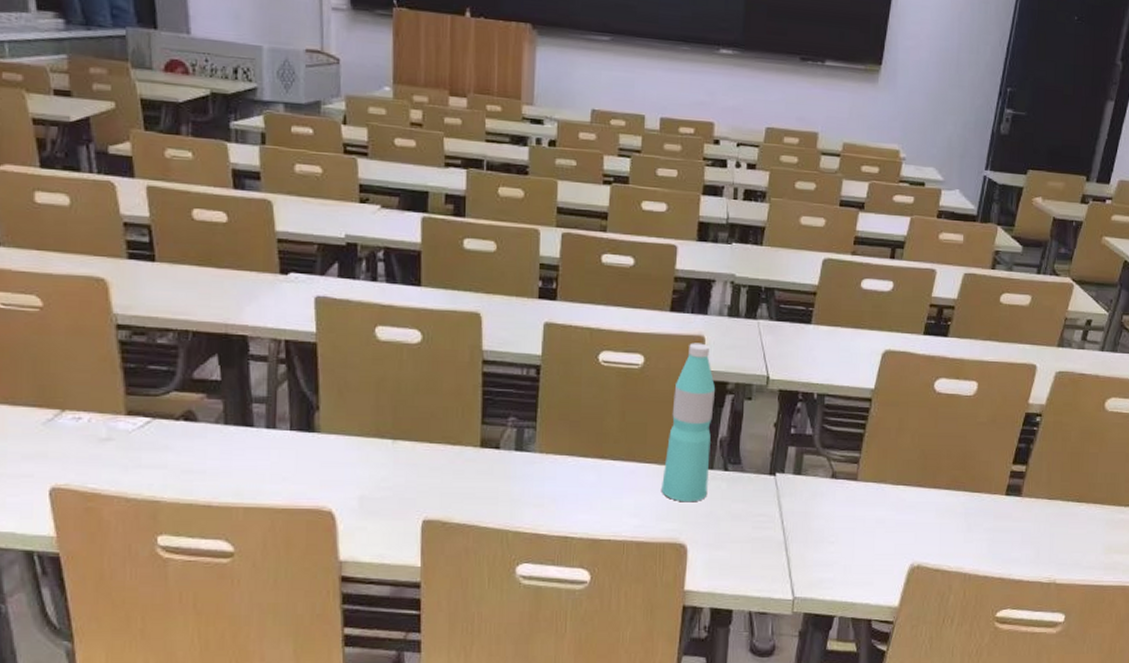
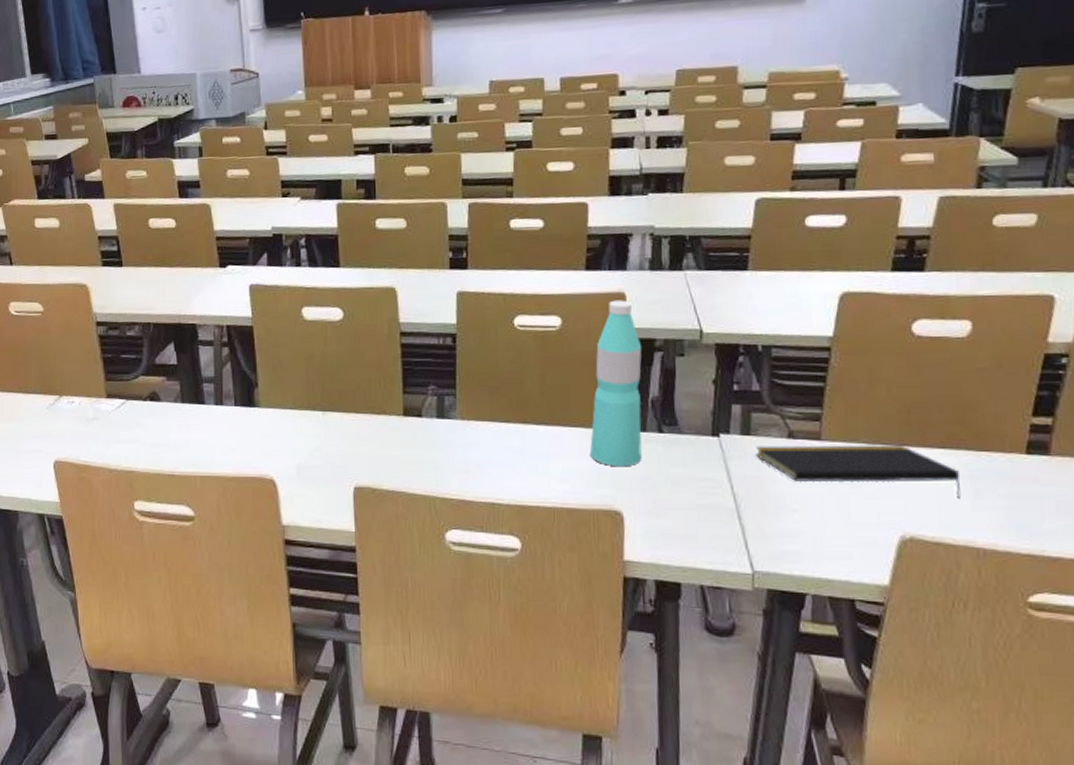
notepad: none [804,485,958,533] -> present [755,445,961,499]

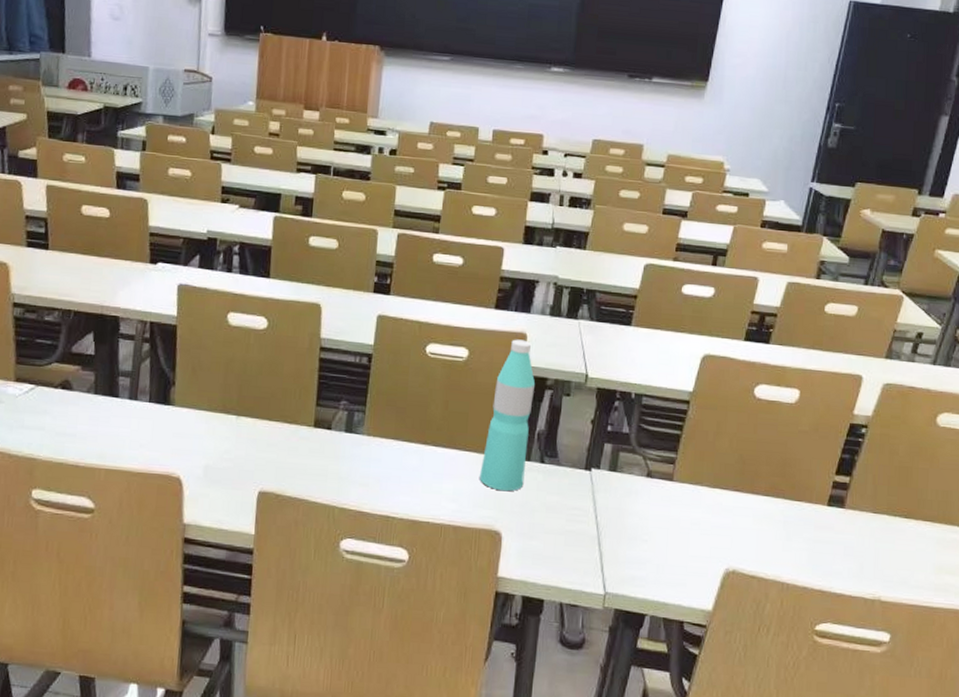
notepad: present [755,445,961,499] -> none [618,482,777,540]

